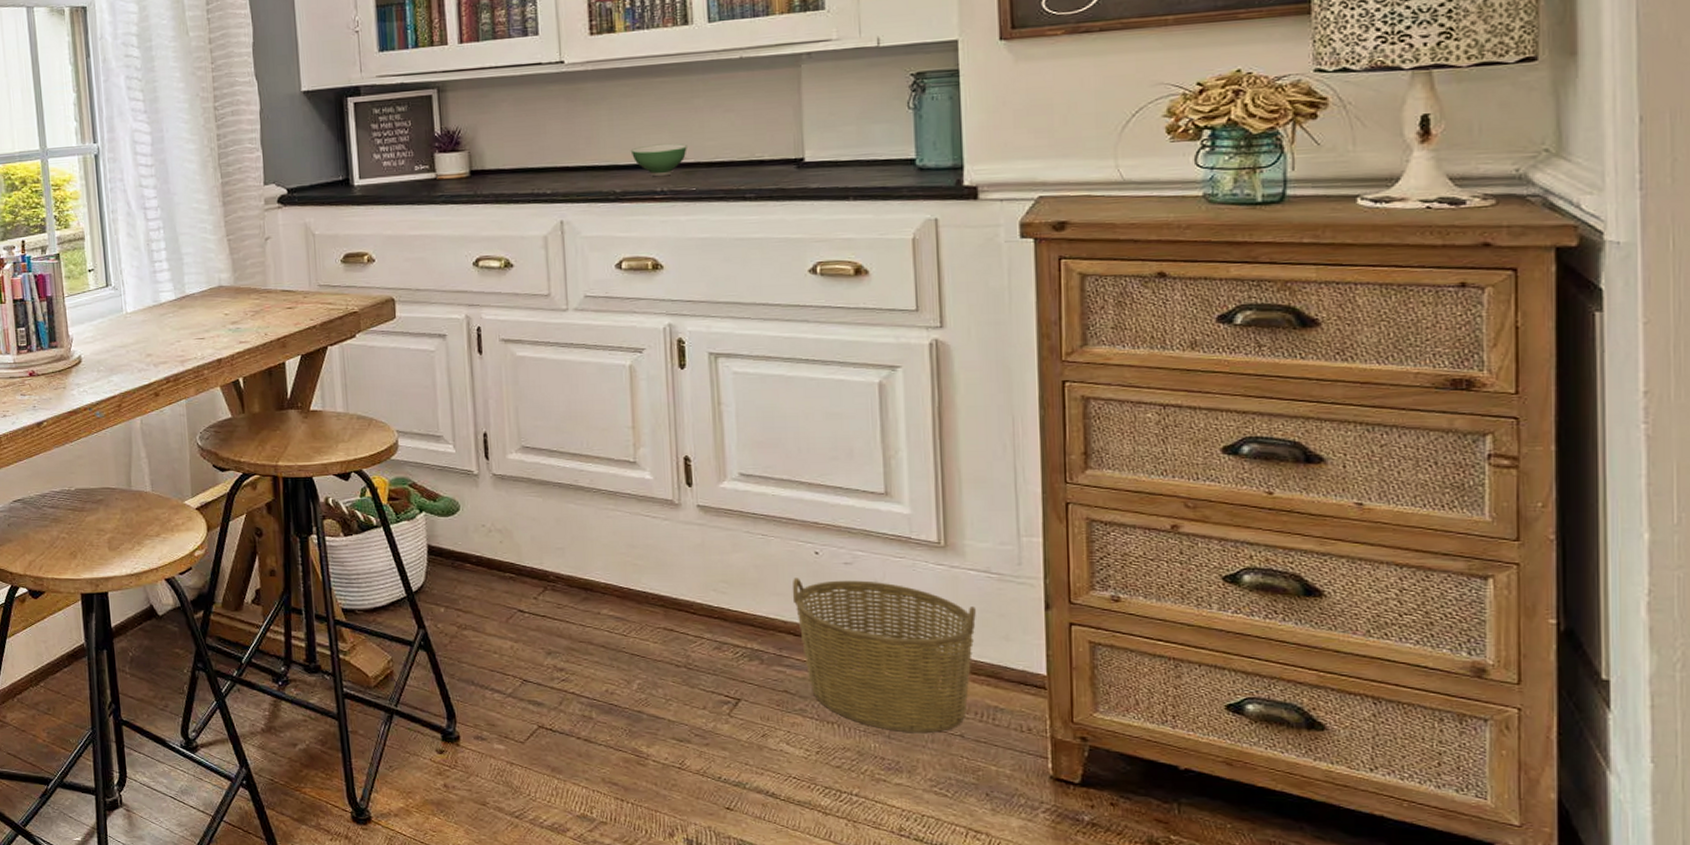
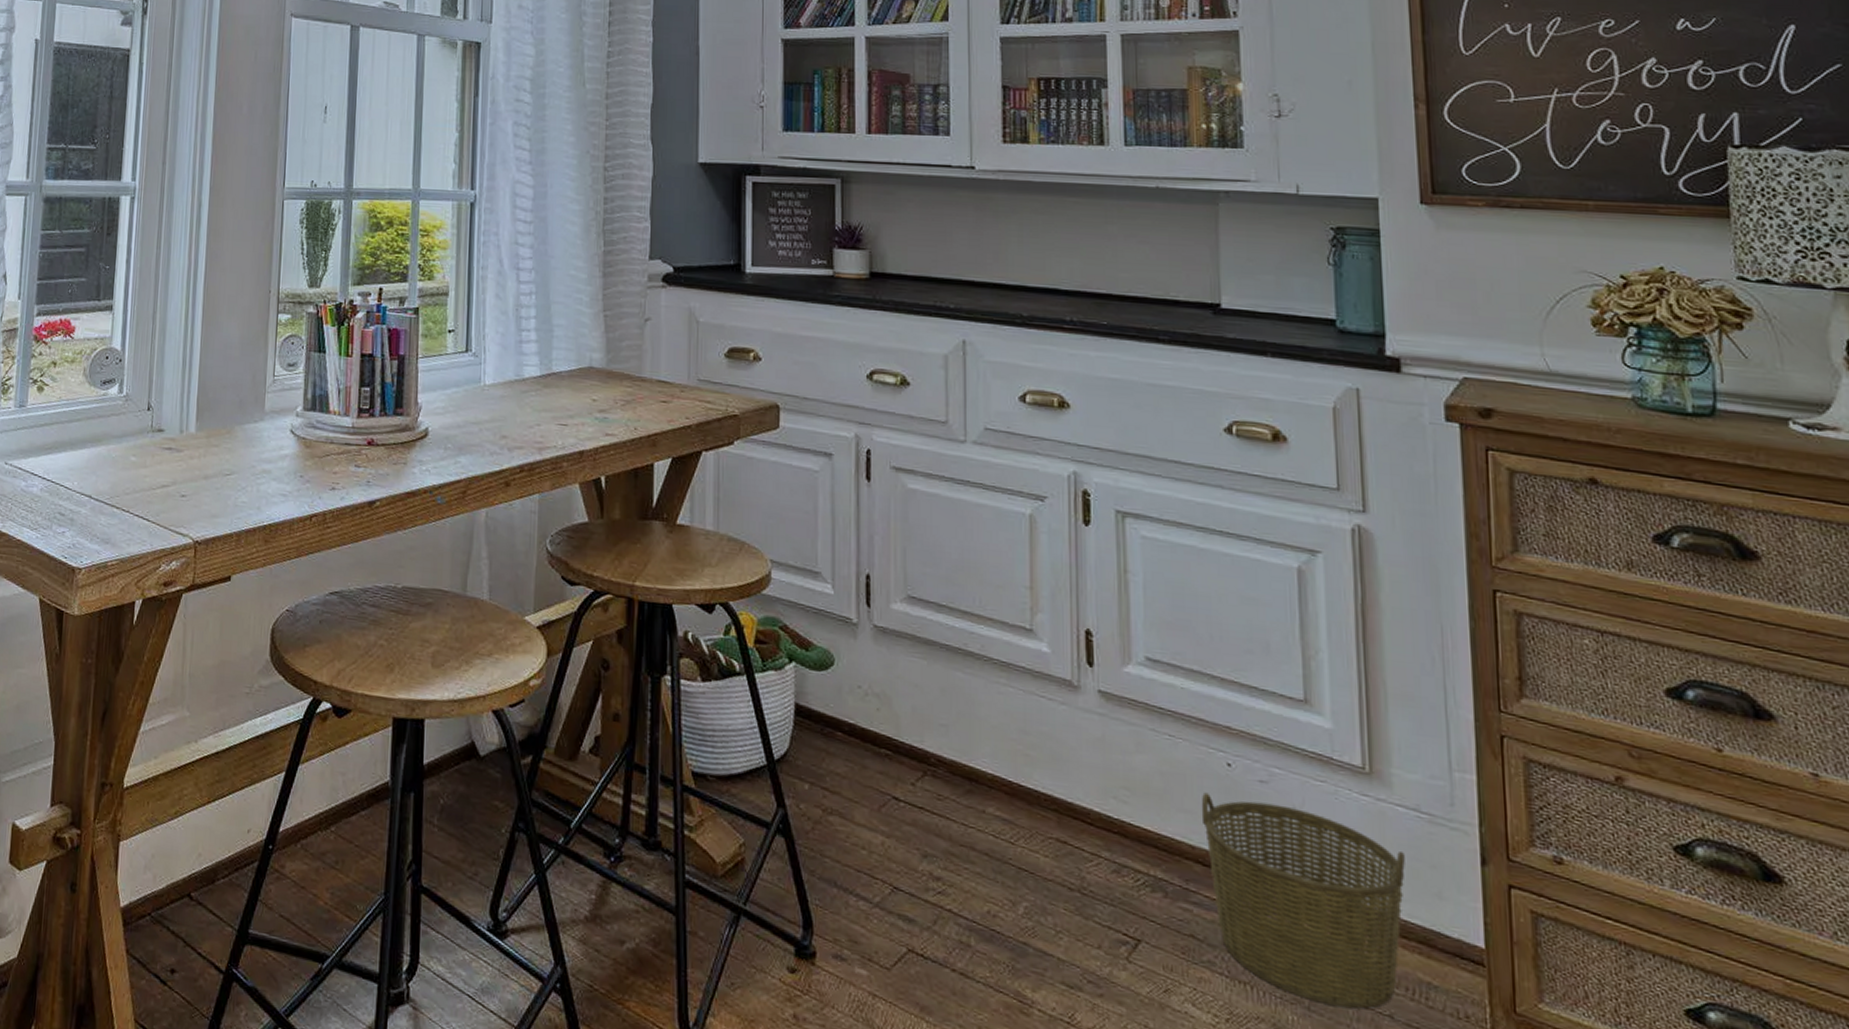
bowl: present [630,143,687,177] -> none [1039,268,1099,305]

